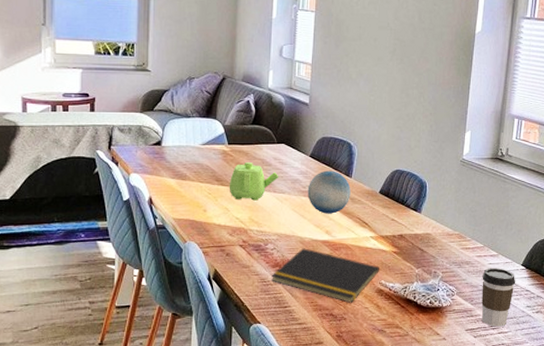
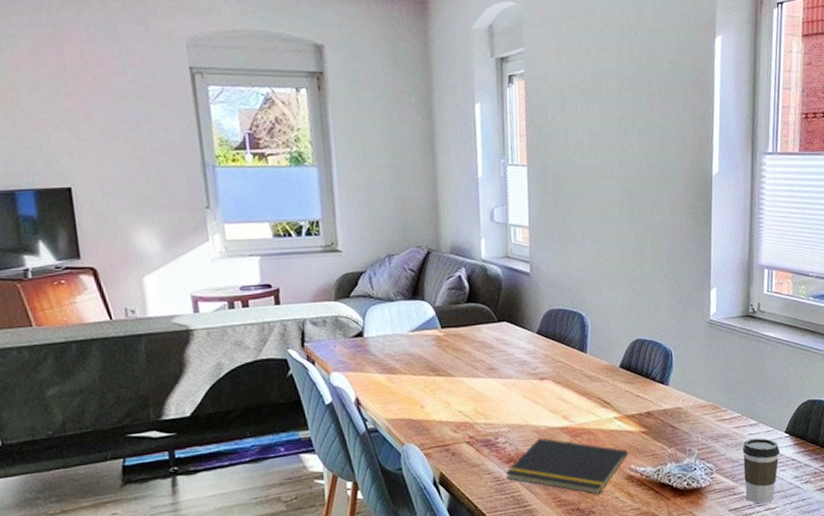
teapot: present [229,162,279,201] -> none [447,346,504,391]
decorative ball: present [307,170,351,214] -> none [537,346,588,397]

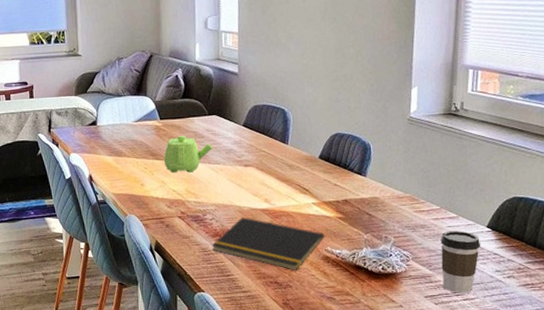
teapot: none [447,346,504,391] -> present [163,136,213,173]

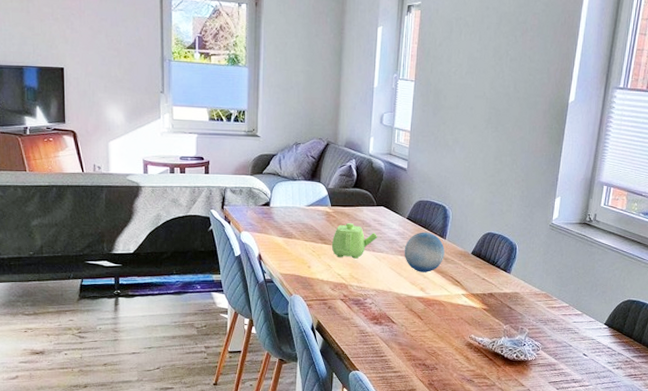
notepad: present [212,217,324,270] -> none [370,303,470,354]
decorative ball: none [242,138,288,182] -> present [404,232,445,272]
coffee cup: present [440,230,481,293] -> none [564,326,599,381]

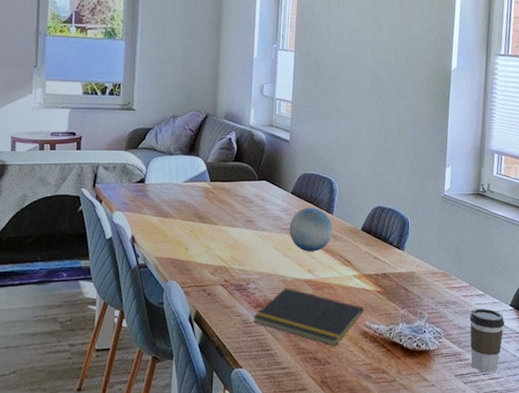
teapot: present [331,223,378,259] -> none [210,200,261,239]
notepad: none [370,303,470,354] -> present [254,288,363,346]
coffee cup: none [564,326,599,381] -> present [469,308,505,372]

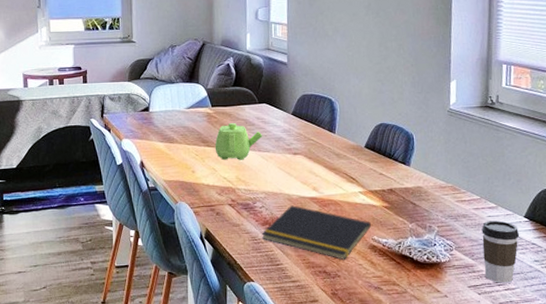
teapot: none [210,200,261,239] -> present [215,123,263,160]
decorative ball: present [289,207,332,252] -> none [291,127,336,171]

